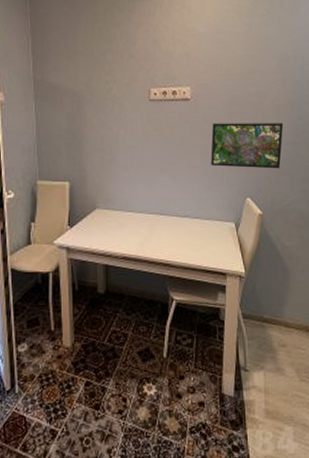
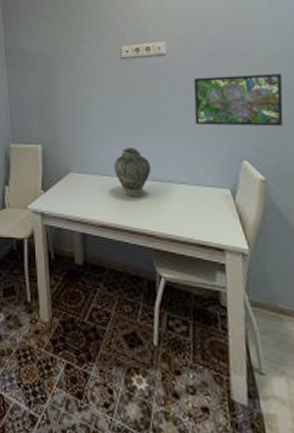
vase: none [138,186,171,231] -> present [114,148,152,197]

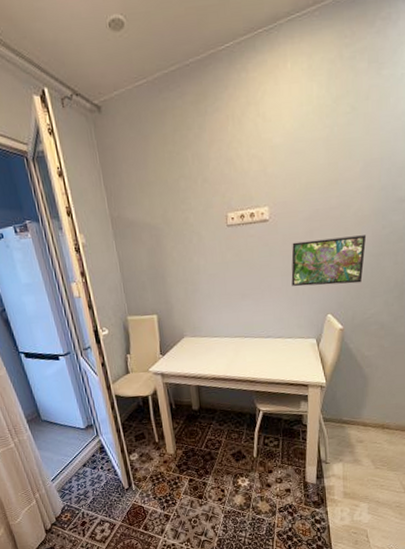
vase: present [114,148,152,197] -> none [222,311,254,353]

